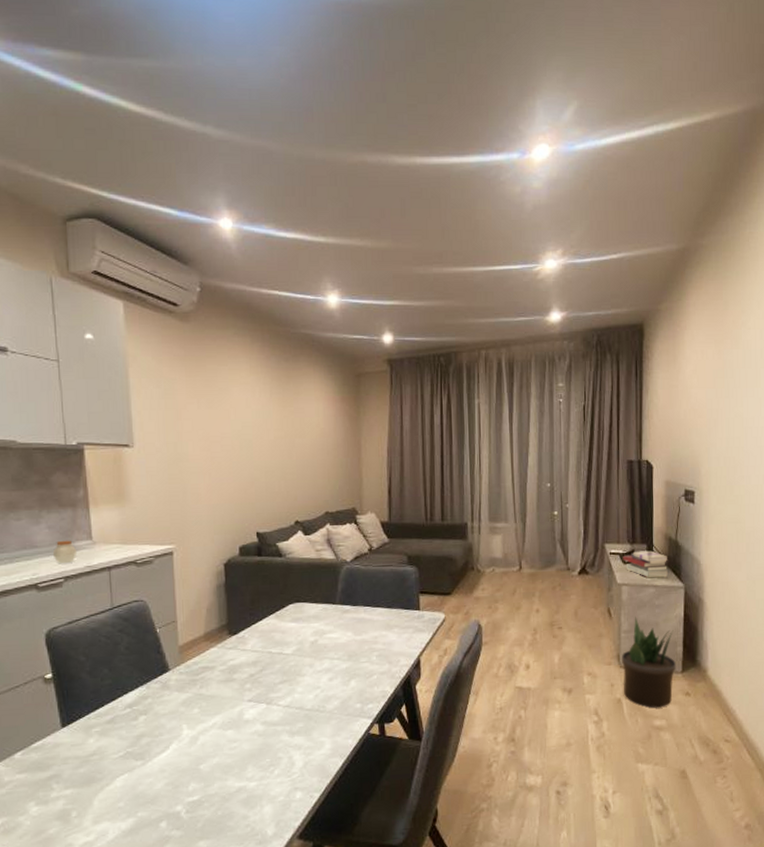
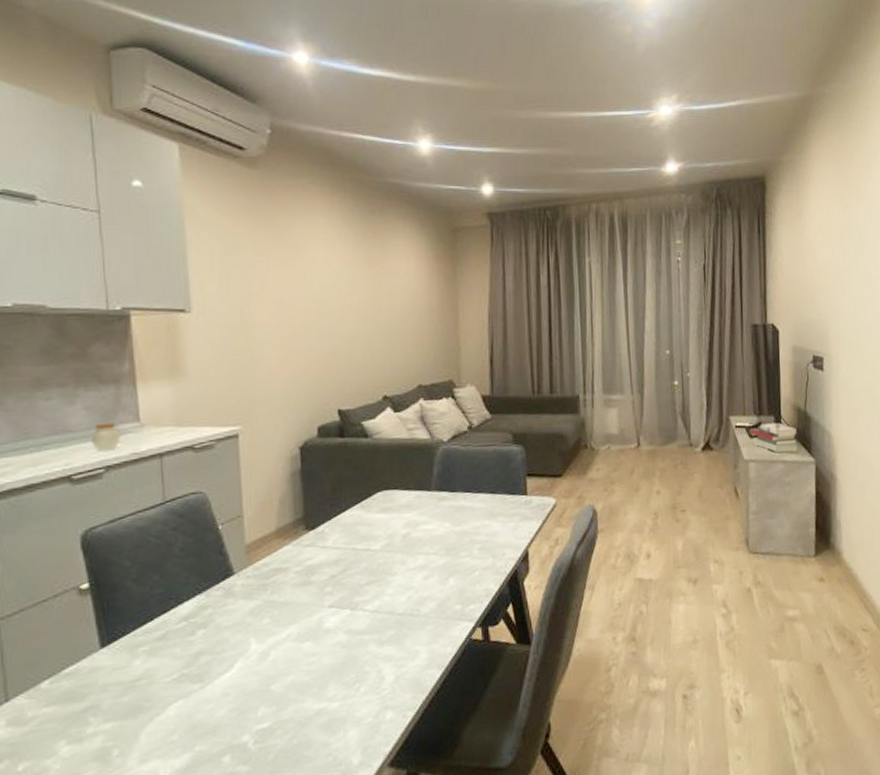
planter: present [622,617,676,707] -> none [751,496,808,596]

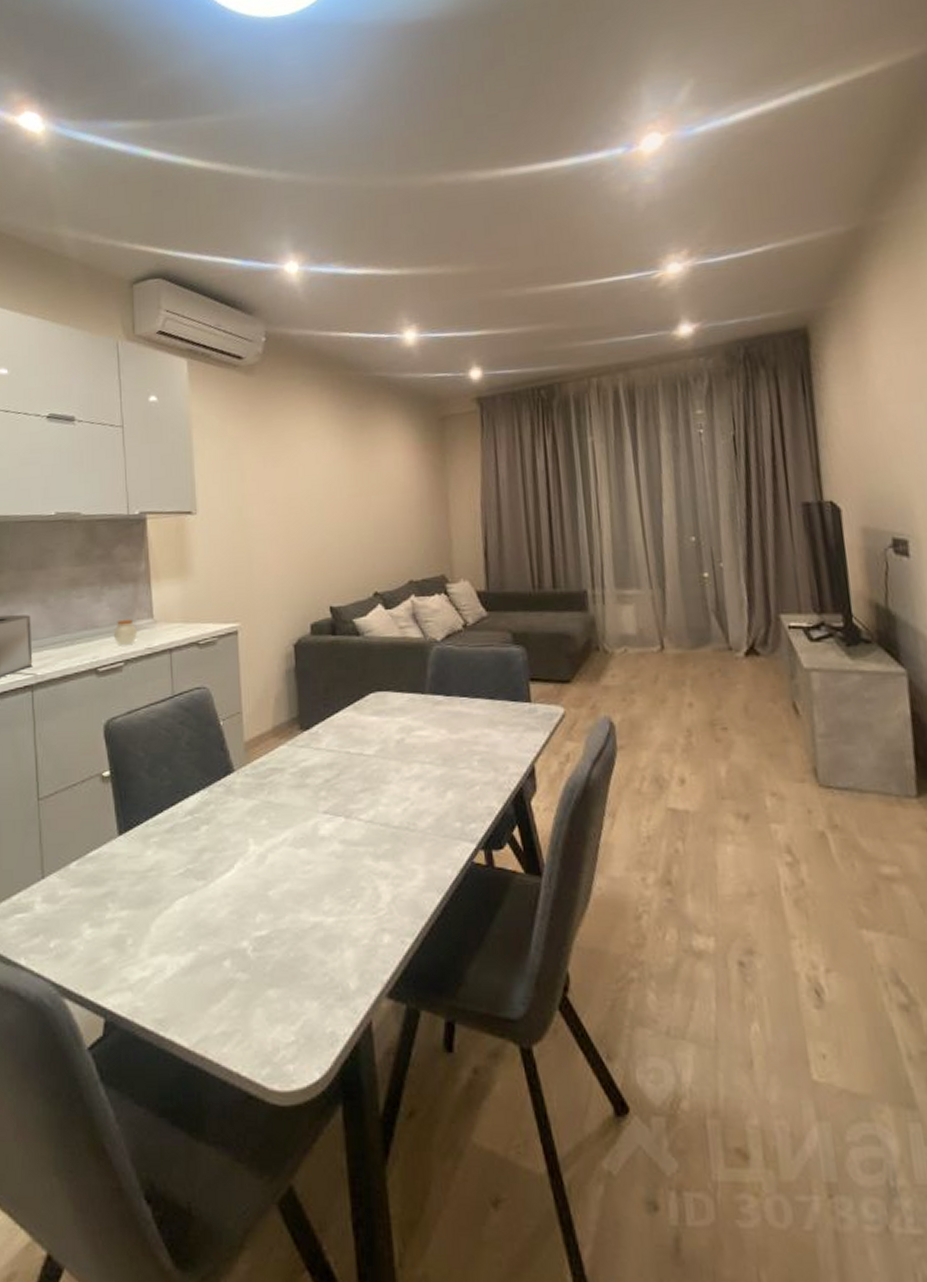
books: present [749,422,797,454] -> none [808,622,880,661]

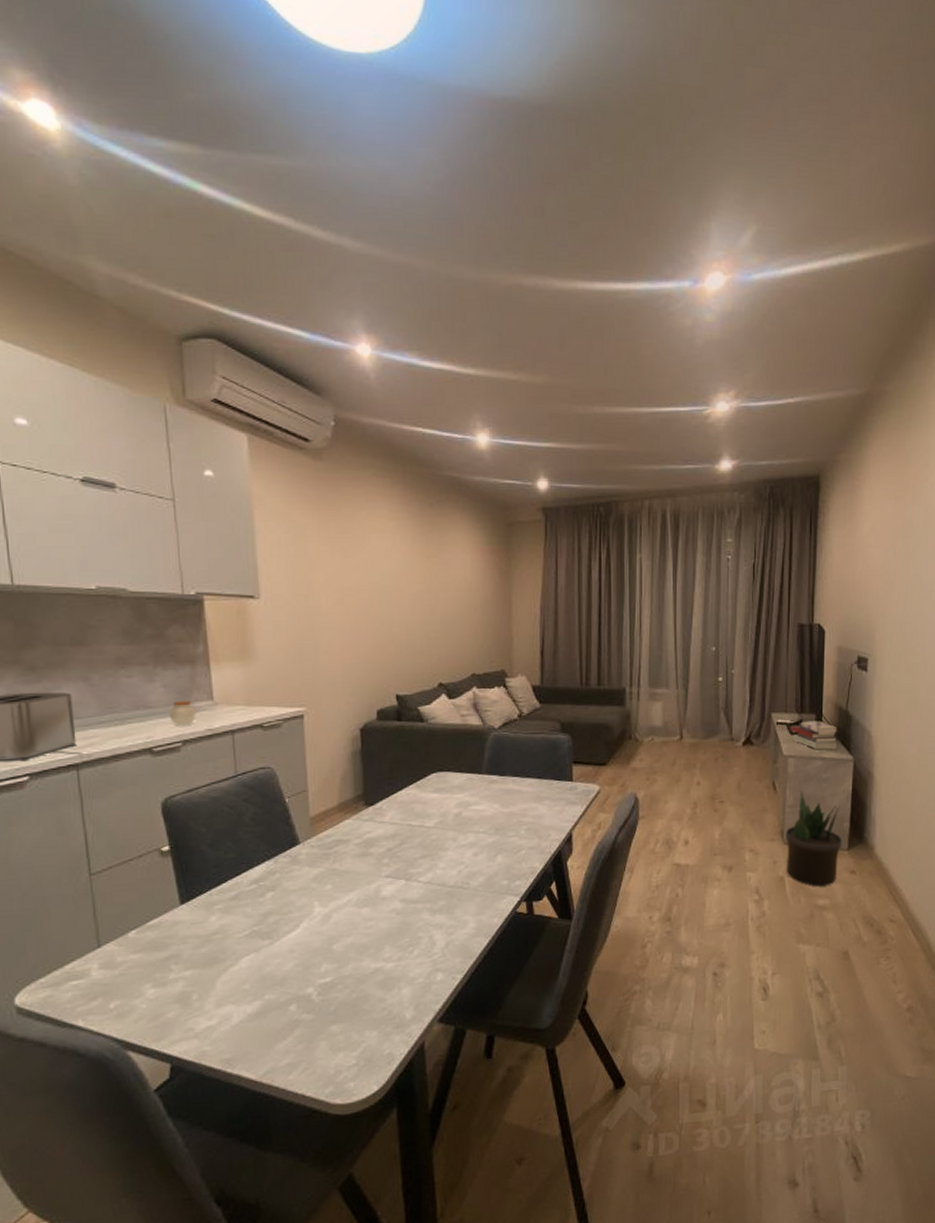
books: none [808,622,880,661] -> present [790,721,837,750]
planter: none [820,715,907,847] -> present [786,791,842,886]

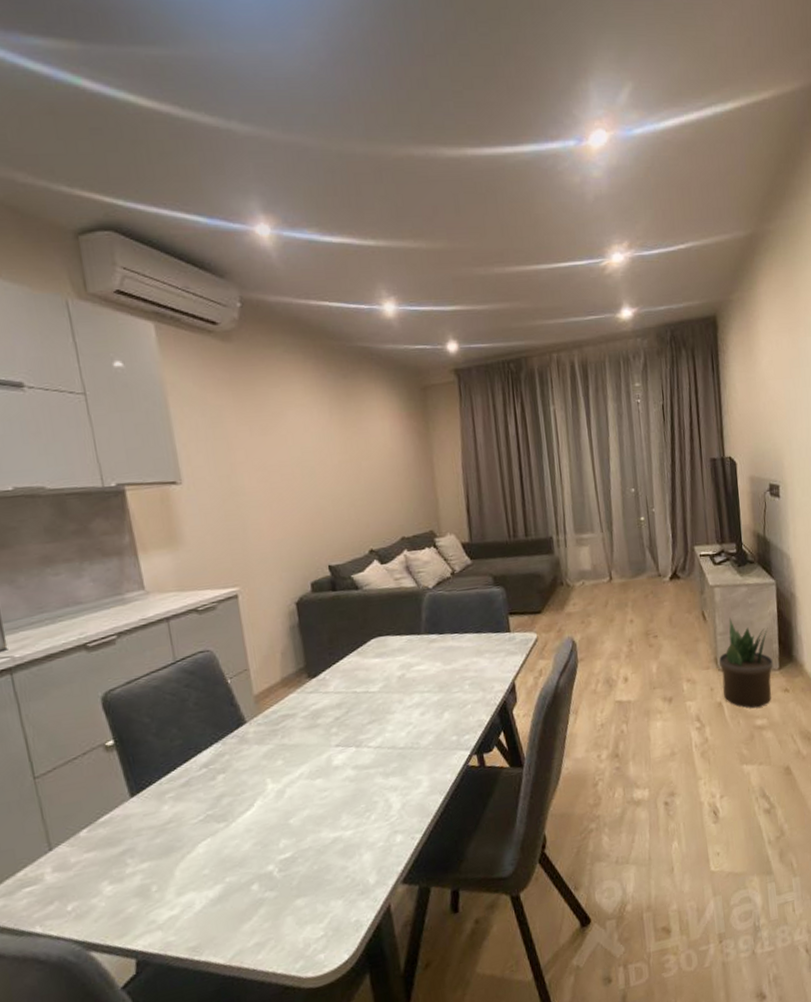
jar: present [169,700,196,727] -> none [100,592,129,620]
books: present [790,721,837,750] -> none [713,549,759,578]

